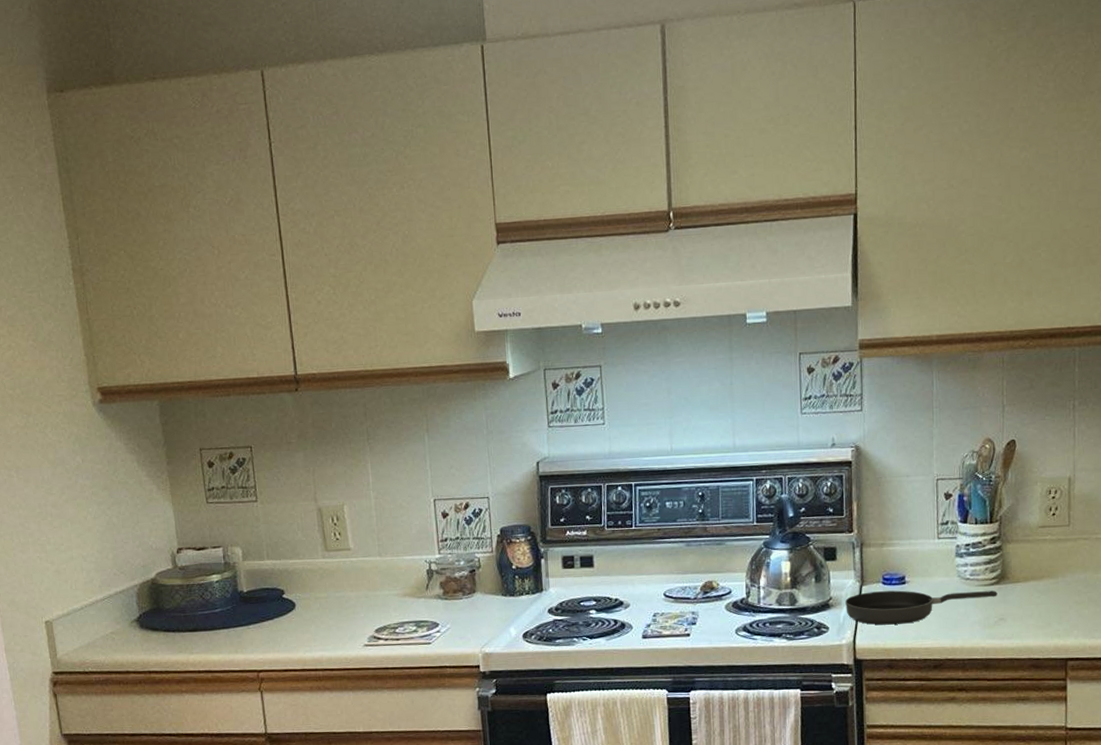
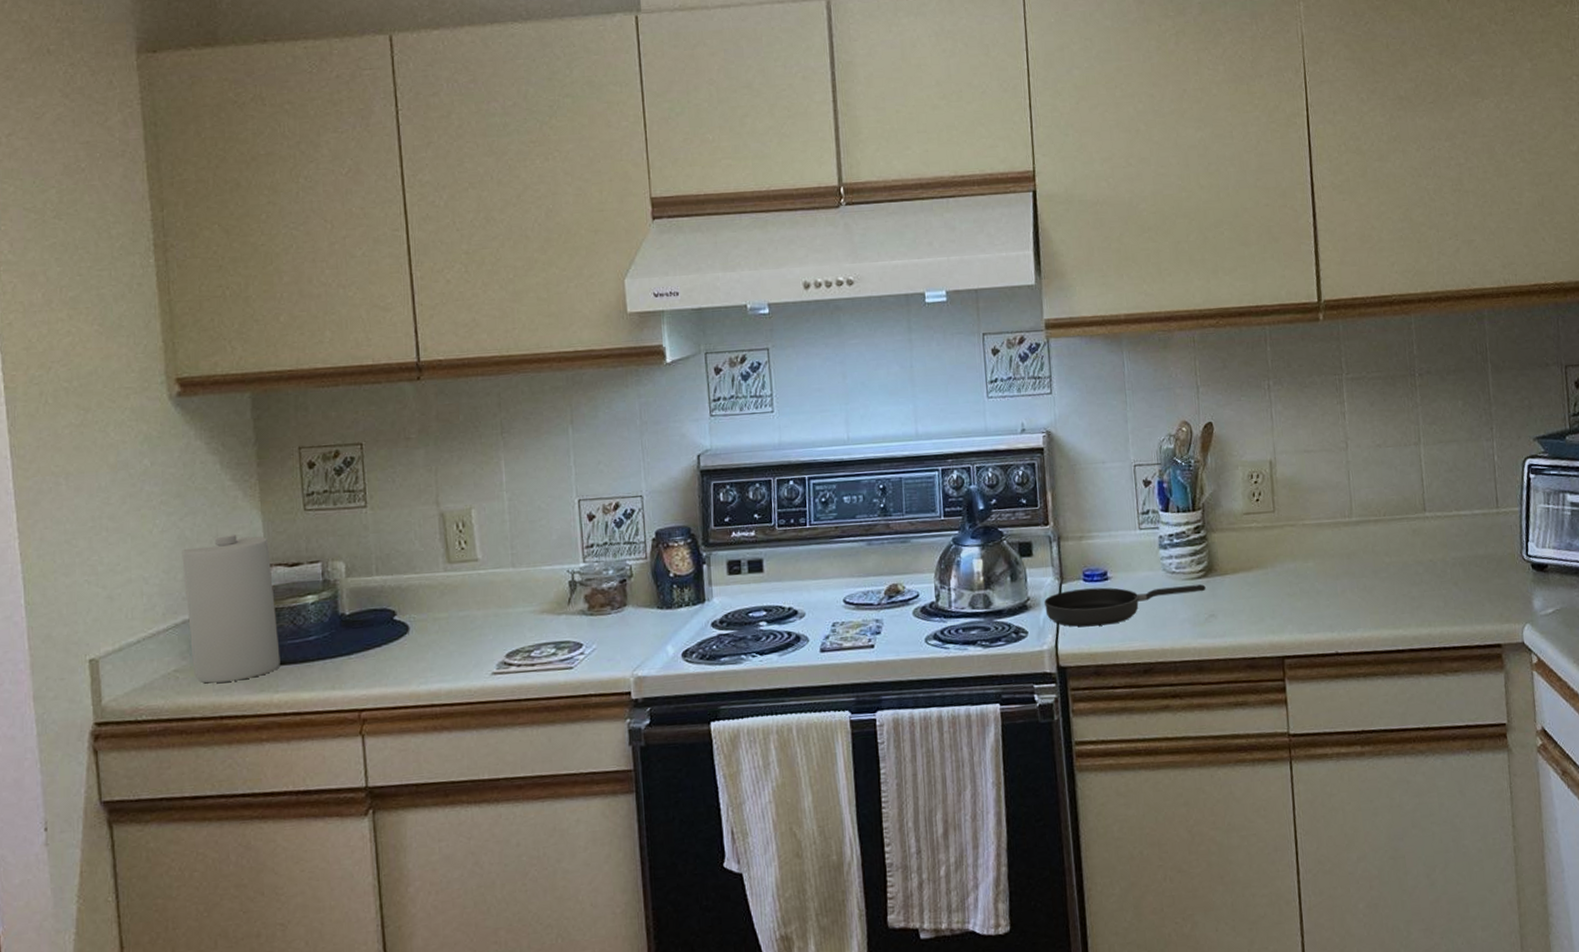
paper towel holder: none [111,521,194,644] -> present [182,534,280,684]

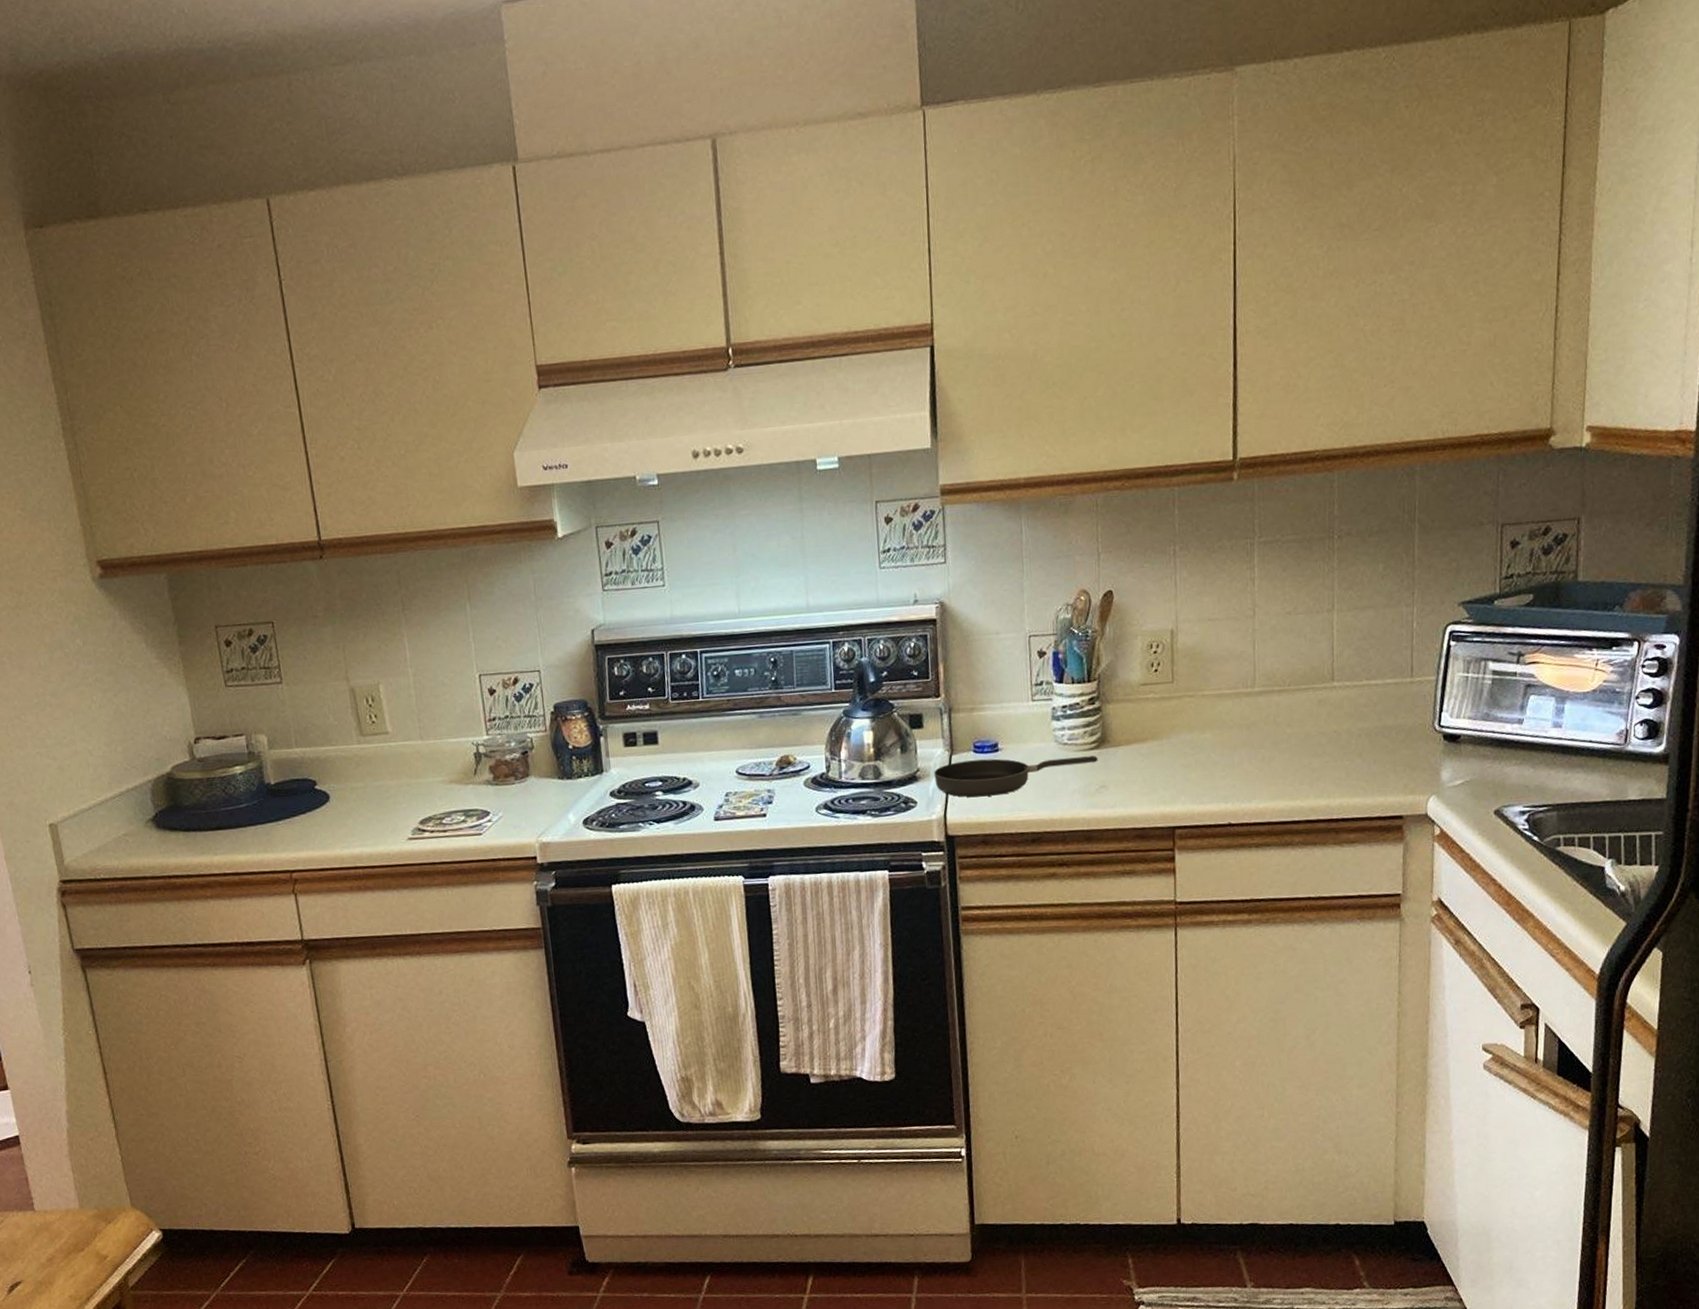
paper towel holder: present [182,534,280,684] -> none [119,709,217,846]

